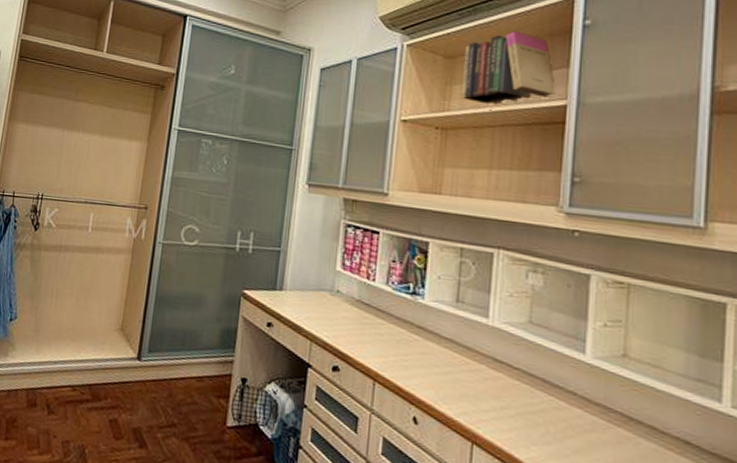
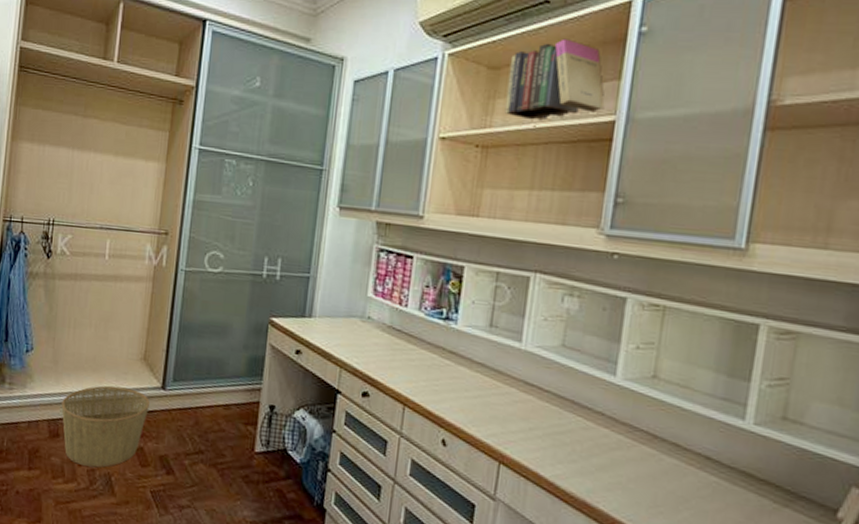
basket: none [40,355,125,439] -> present [61,385,150,468]

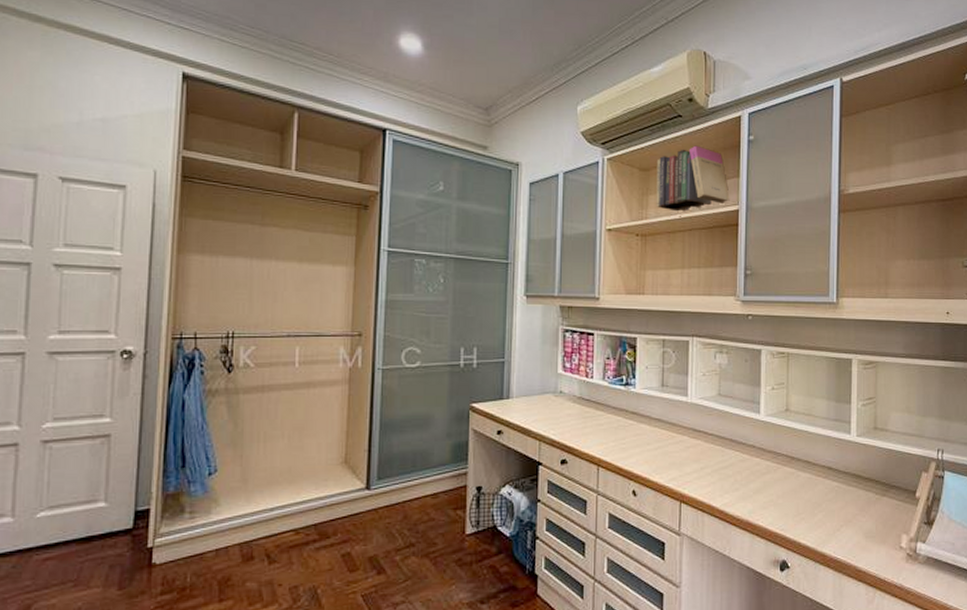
basket: present [61,385,150,468] -> none [255,495,354,584]

